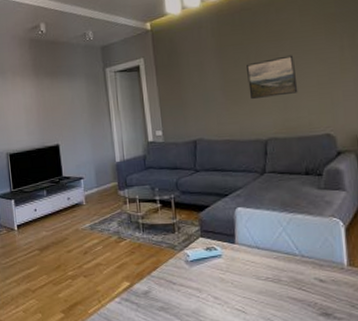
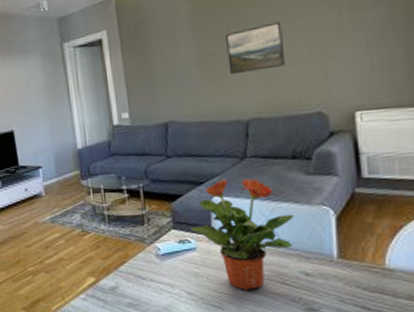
potted plant: none [216,191,309,295] -> present [190,178,295,290]

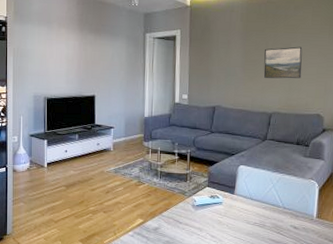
potted plant: present [190,178,295,290] -> none [220,153,293,236]

